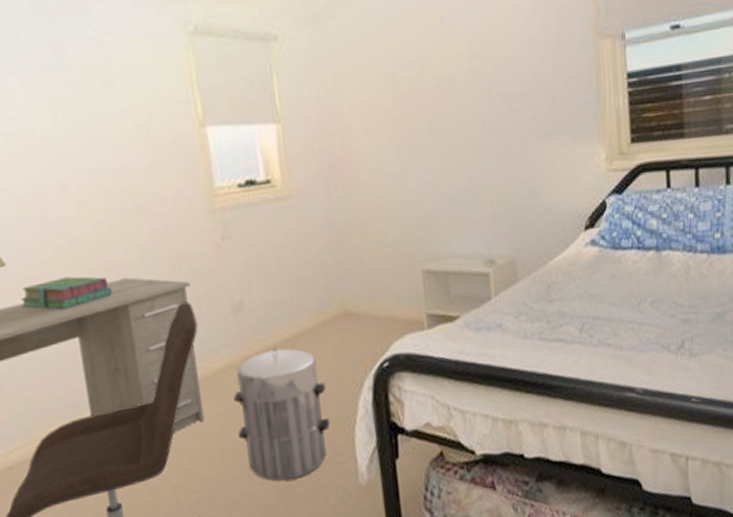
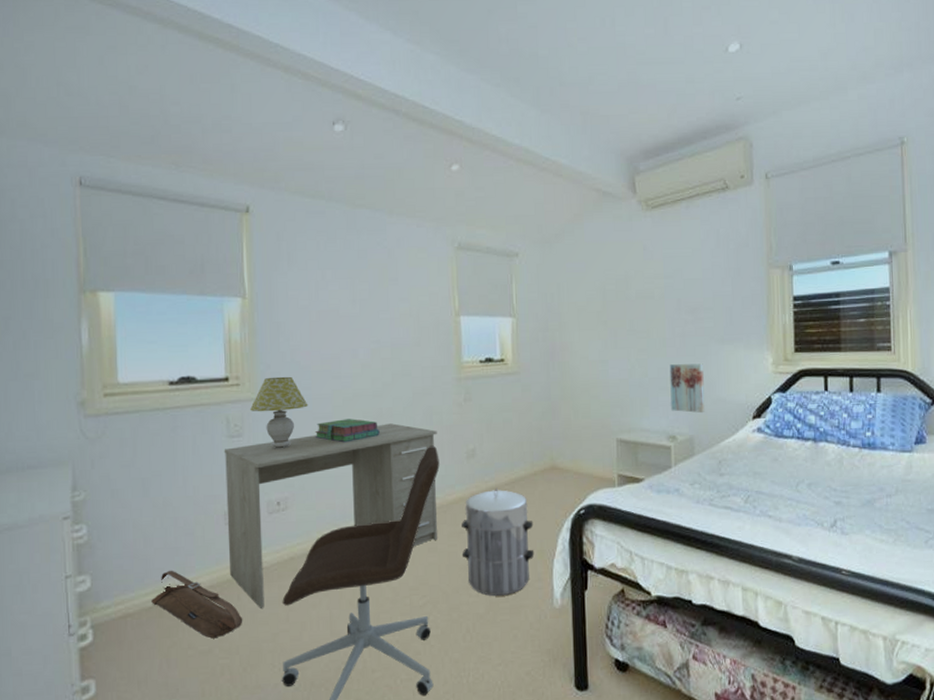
wall art: none [482,166,528,229] -> present [669,363,705,414]

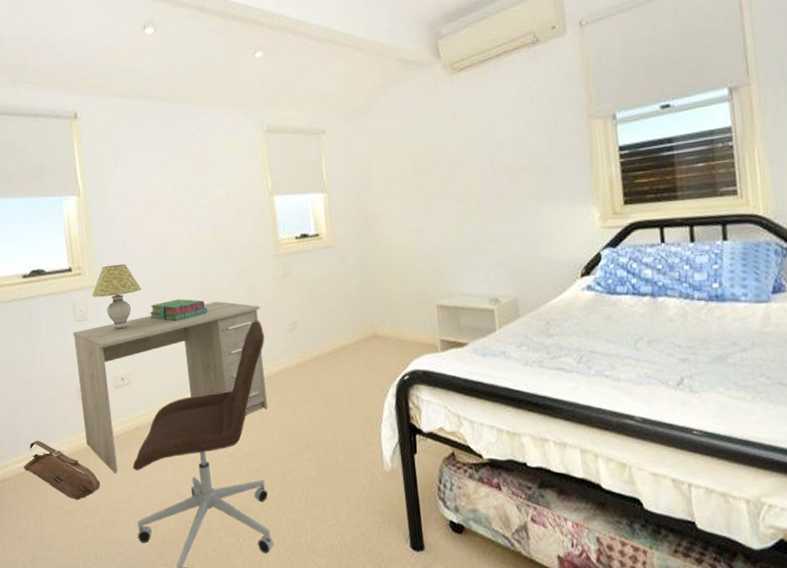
waste bin: present [462,487,535,596] -> none [289,357,362,460]
wall art: present [669,363,705,414] -> none [487,224,528,275]

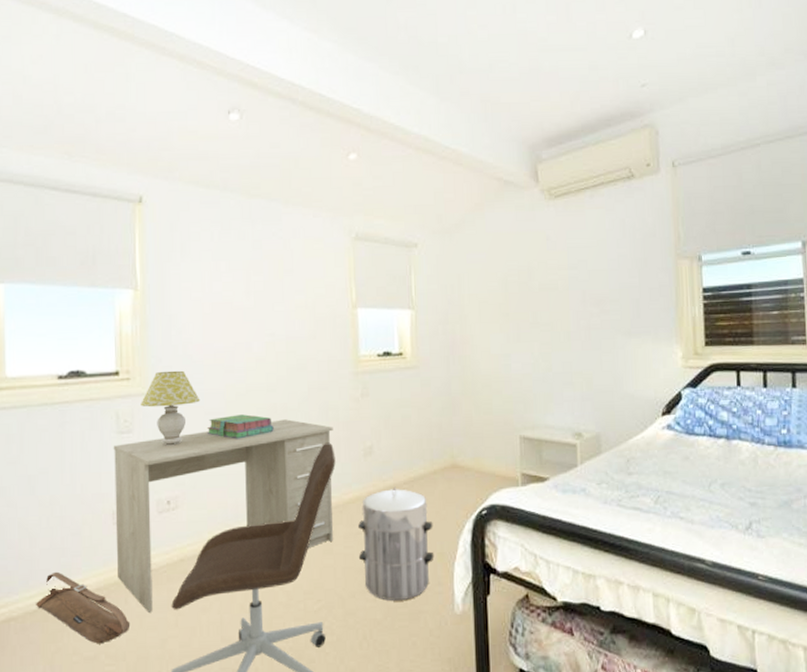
waste bin: none [289,357,362,460] -> present [358,486,435,601]

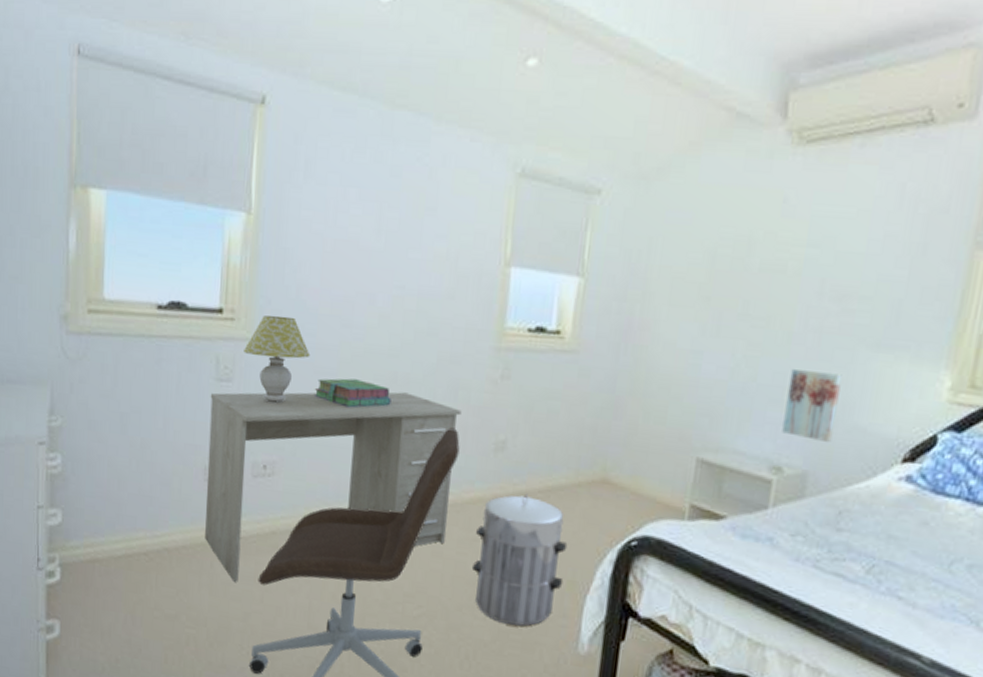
bag: present [36,571,131,644] -> none [121,520,214,604]
wall art: none [574,357,612,410] -> present [782,368,842,443]

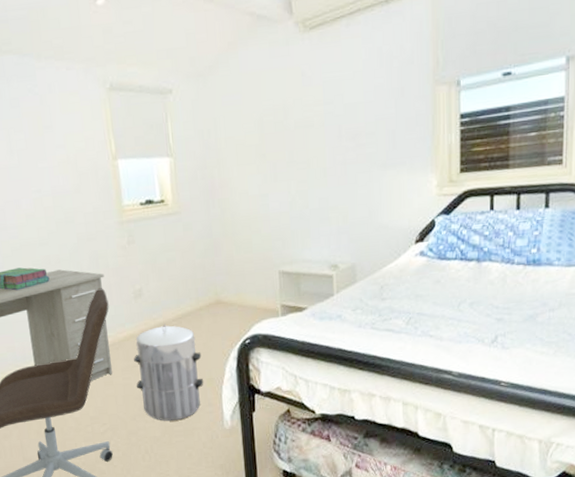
wall art: present [782,368,842,443] -> none [330,191,367,241]

